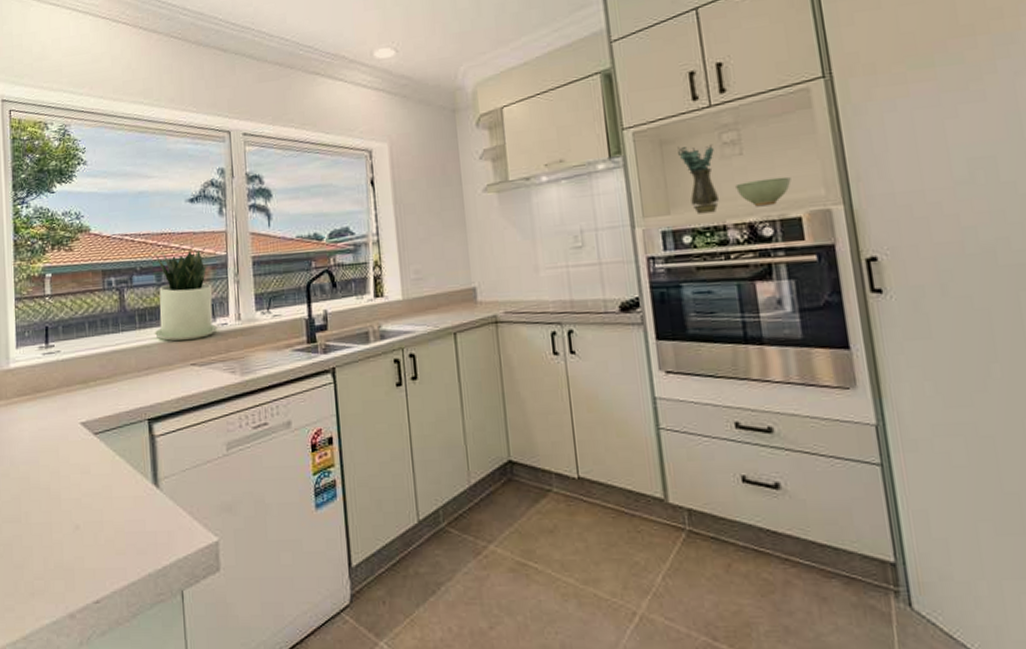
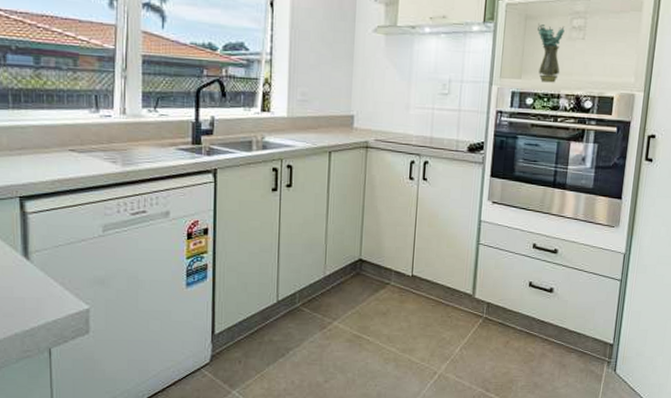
planter: present [154,249,218,341] -> none [29,34,101,127]
bowl: present [735,176,791,207] -> none [573,62,614,85]

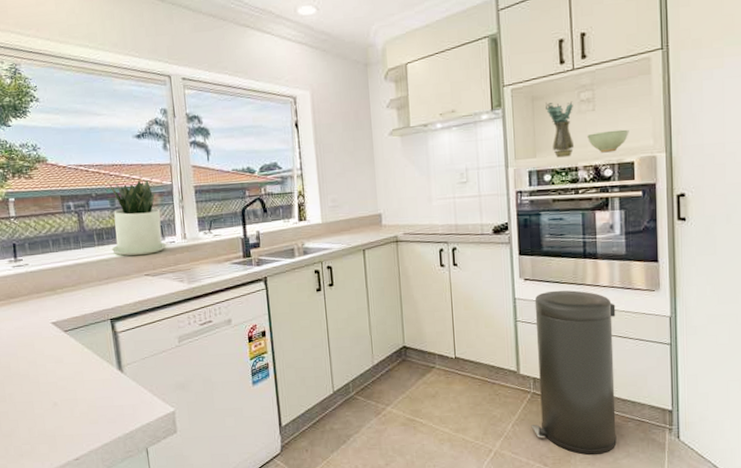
planter: none [29,34,101,127] -> present [109,179,167,256]
pedal bin: none [478,216,576,383] -> present [531,290,617,455]
bowl: none [573,62,614,85] -> present [587,129,629,153]

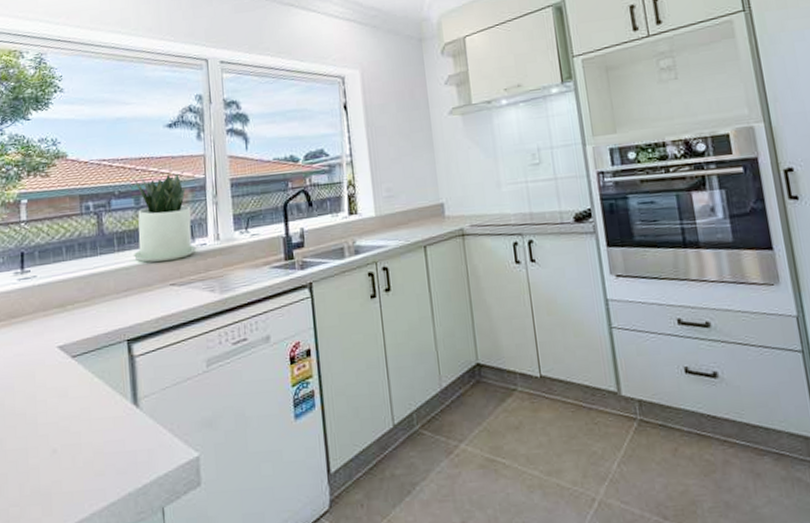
pedal bin: present [531,290,617,455] -> none [630,287,753,503]
vase: present [545,101,575,158] -> none [621,70,659,133]
bowl: present [587,129,629,153] -> none [672,98,720,126]

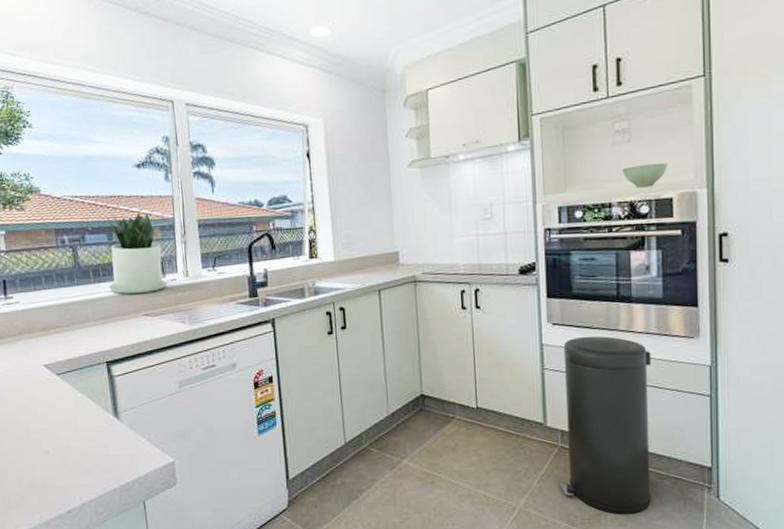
pedal bin: none [630,287,753,503] -> present [558,336,652,515]
bowl: none [672,98,720,126] -> present [622,162,668,188]

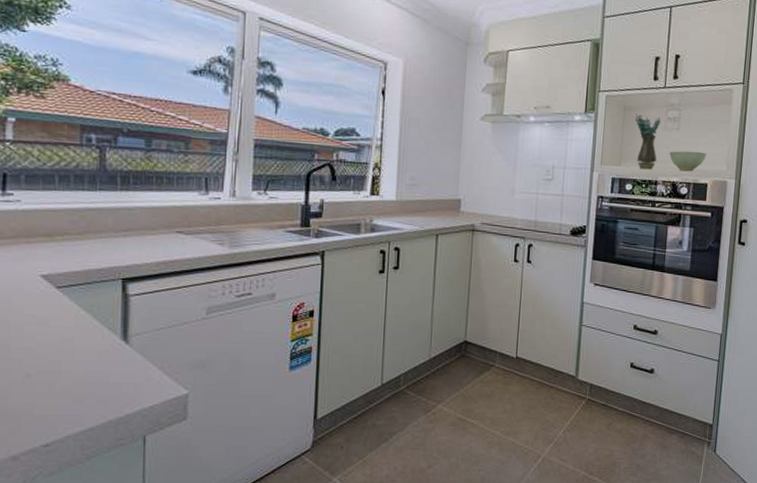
planter: present [106,212,168,294] -> none [137,118,210,209]
pedal bin: present [558,336,652,515] -> none [581,298,675,465]
vase: none [577,132,609,193] -> present [635,114,661,170]

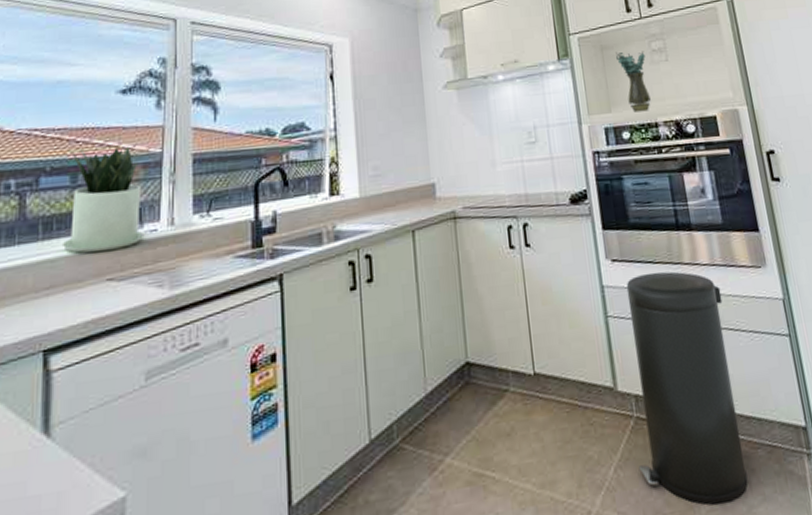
planter: none [137,118,210,209] -> present [61,146,145,253]
pedal bin: none [581,298,675,465] -> present [626,271,748,505]
bowl: present [669,150,707,172] -> none [664,81,707,107]

